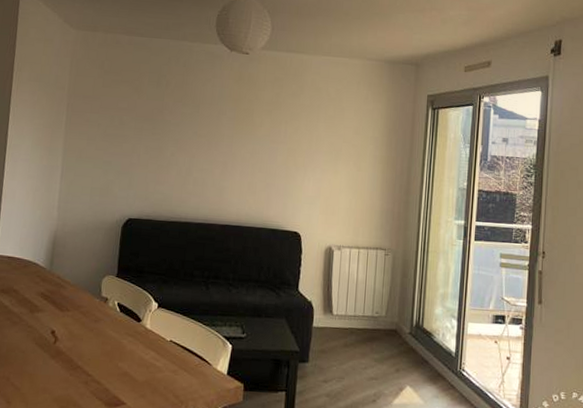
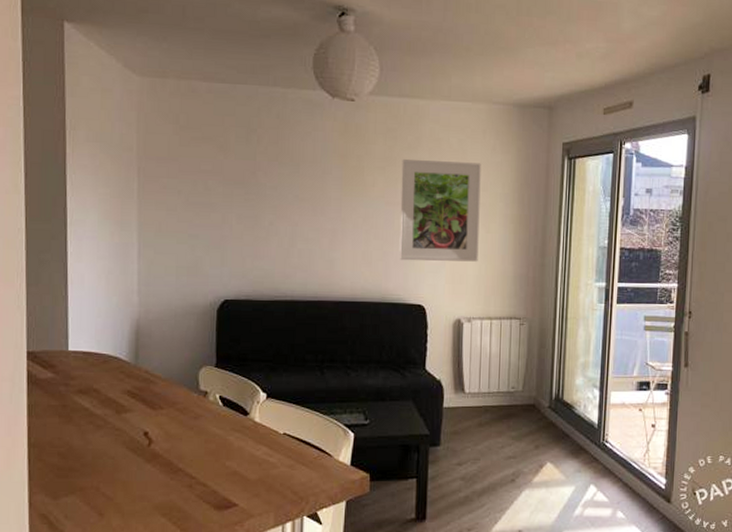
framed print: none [280,104,355,196] -> present [400,158,481,262]

